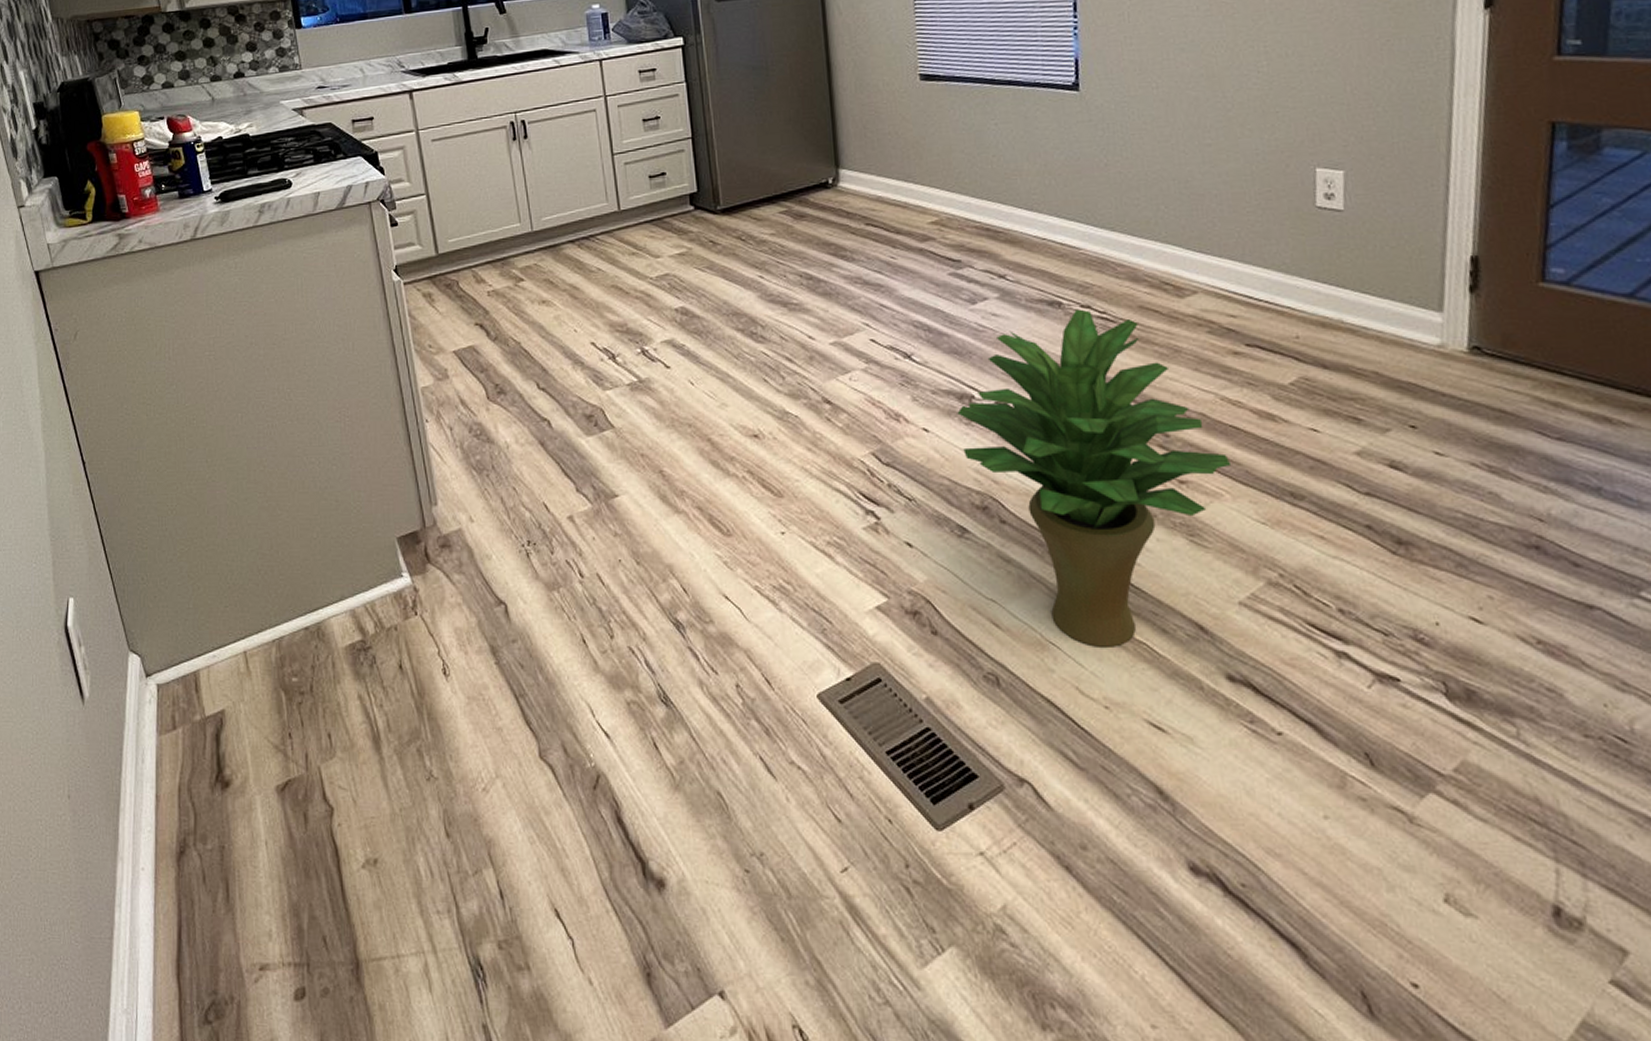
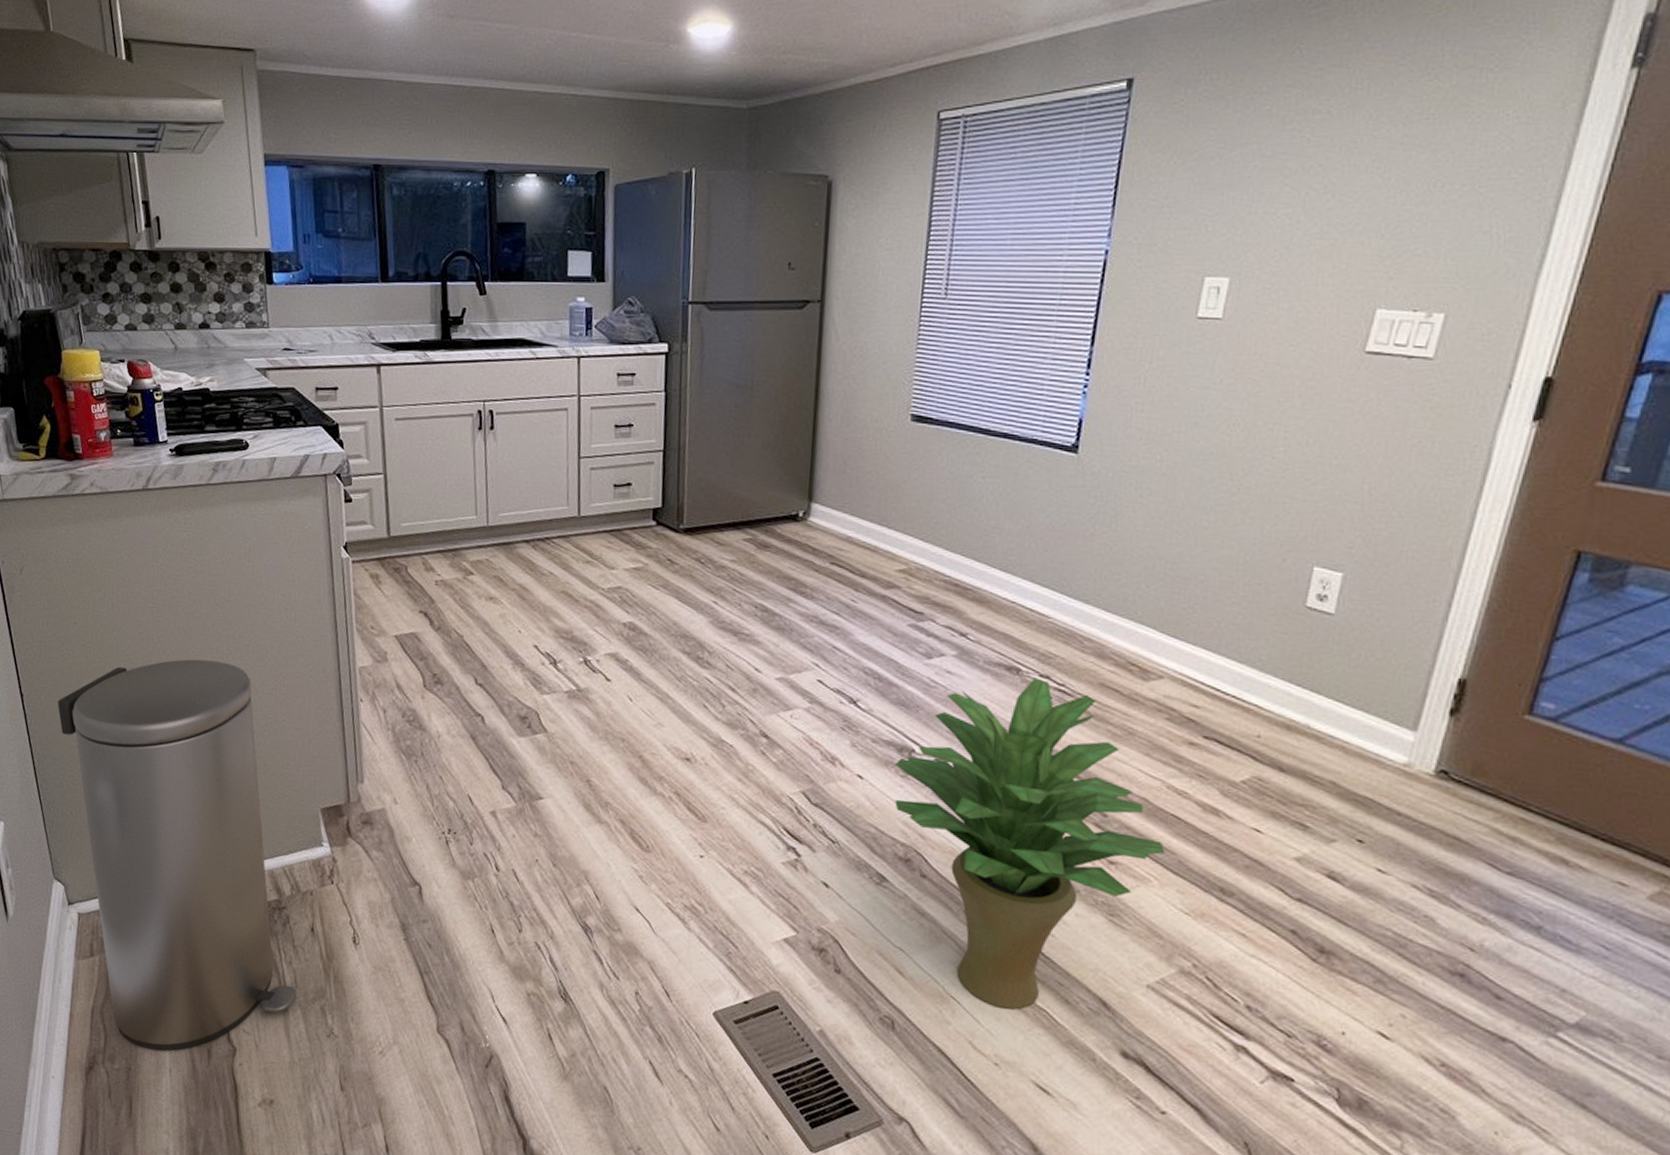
pedal bin: none [121,401,392,823] -> present [58,659,298,1051]

